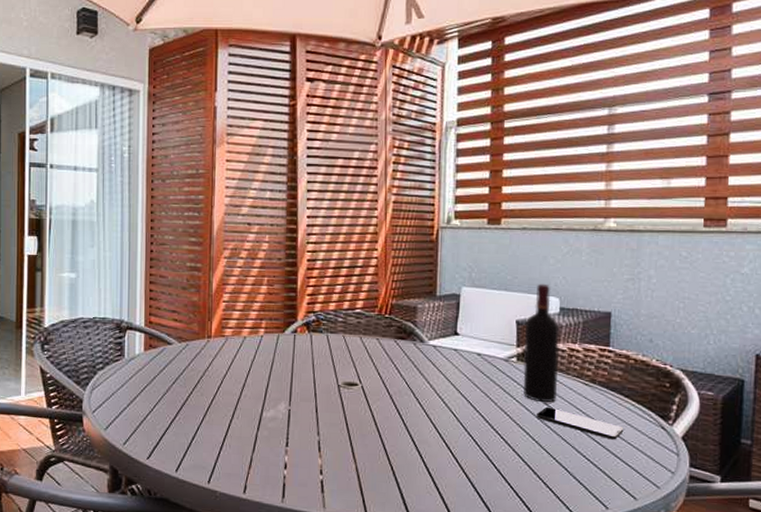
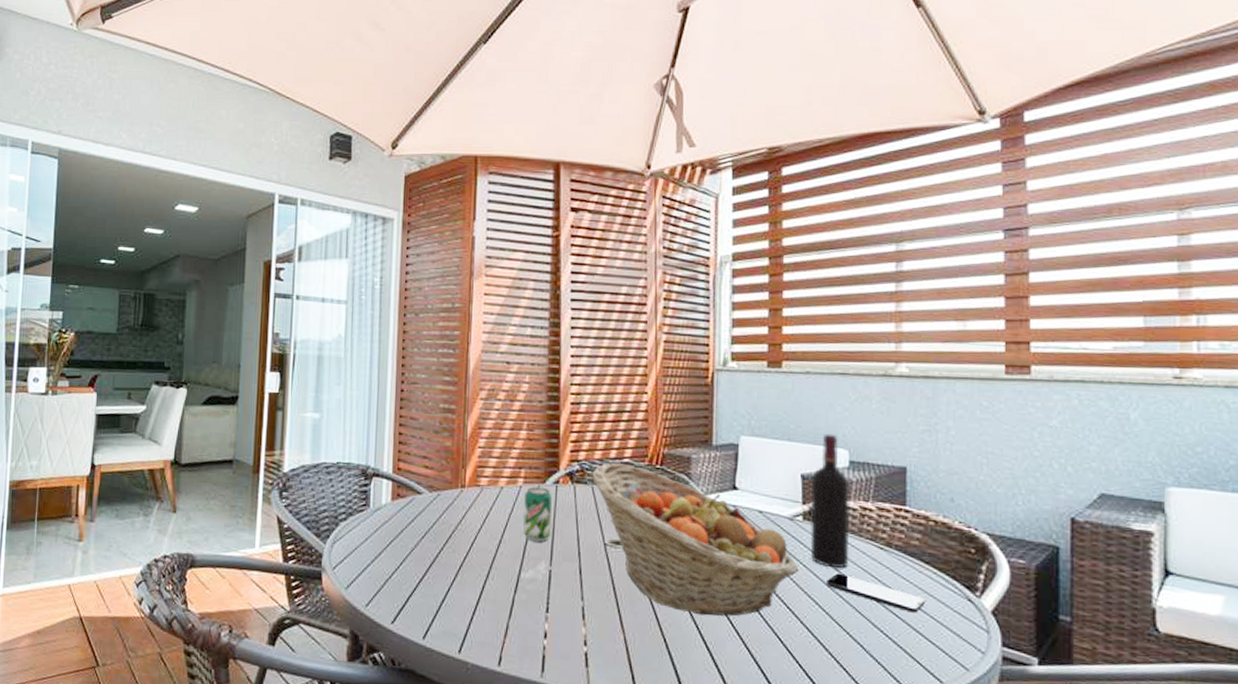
beverage can: none [265,336,291,385] -> present [523,487,553,542]
fruit basket: none [326,314,513,446] -> present [592,463,799,616]

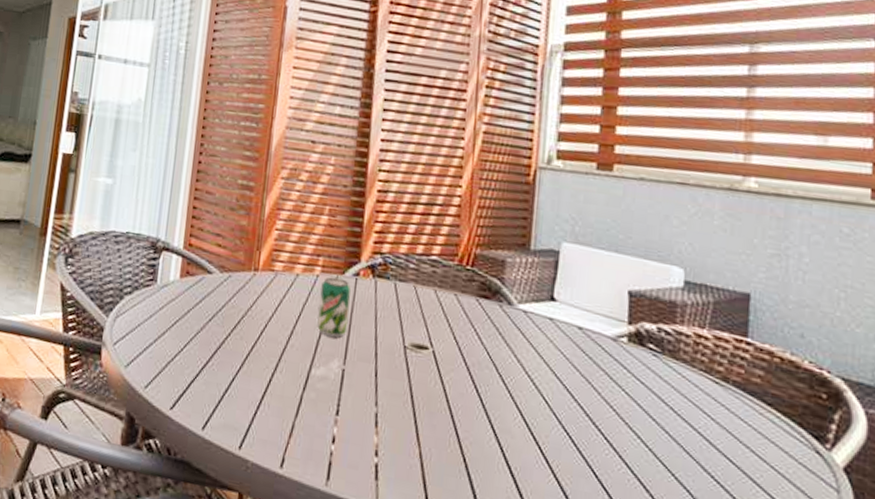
fruit basket: present [592,463,799,616] -> none [395,258,621,442]
wine bottle: present [810,433,850,568] -> none [634,248,684,401]
smartphone: present [827,573,926,613] -> none [651,405,766,461]

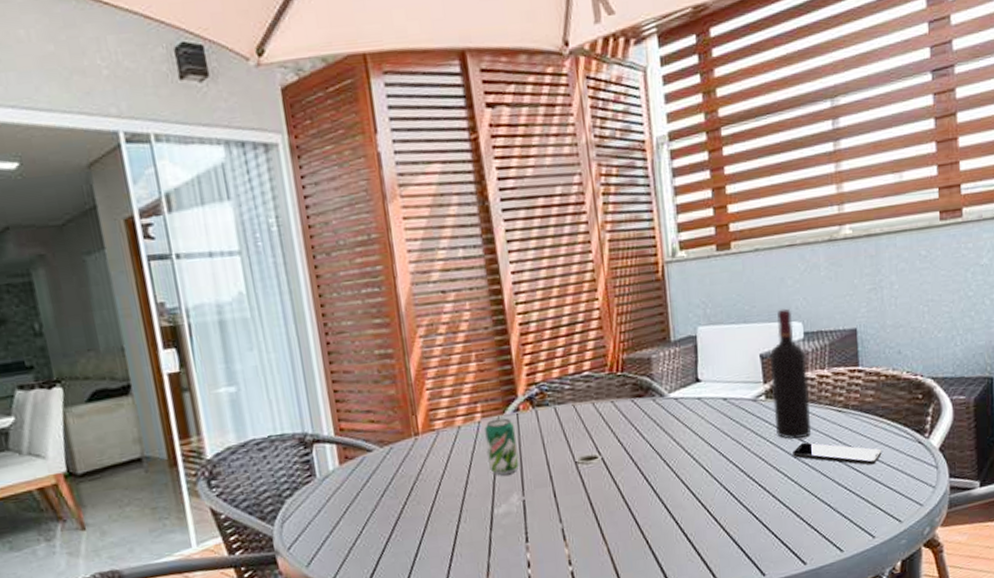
wine bottle: none [634,248,684,401] -> present [770,308,812,439]
smartphone: none [651,405,766,461] -> present [793,442,882,465]

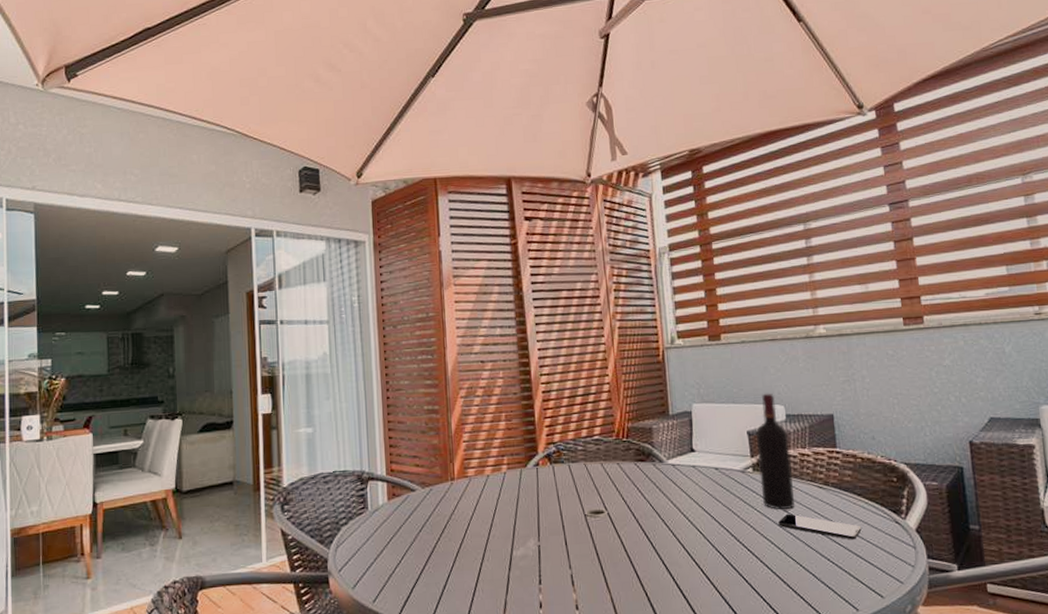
beverage can: present [485,418,520,476] -> none [509,471,537,522]

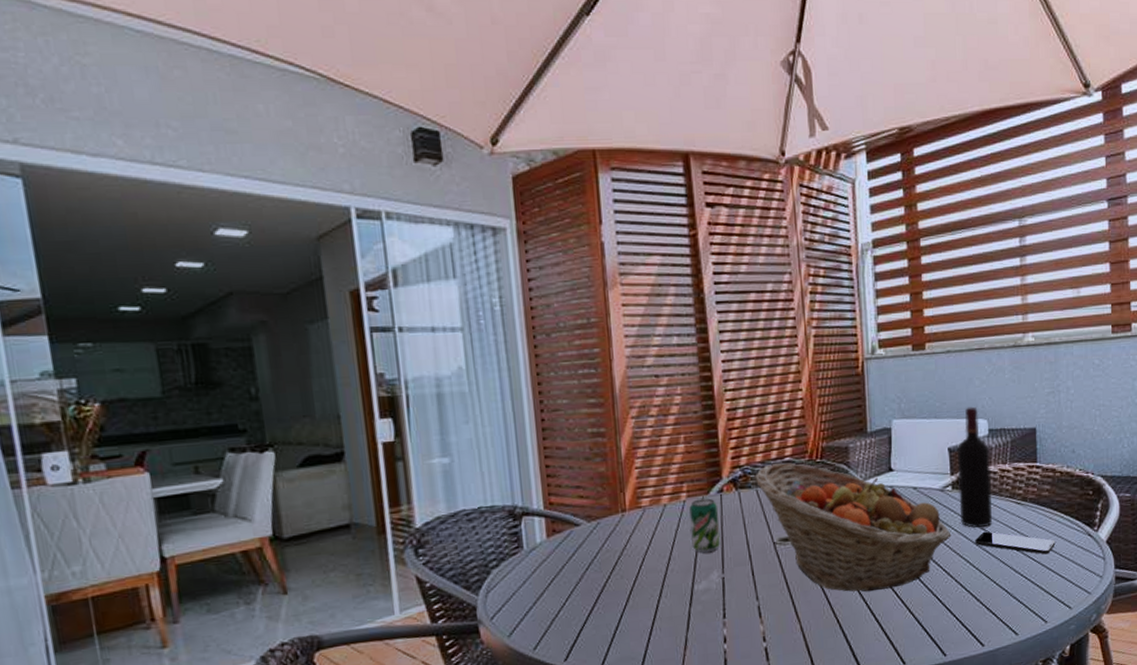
beverage can: none [509,471,537,522] -> present [689,498,721,554]
fruit basket: none [567,441,755,568] -> present [754,463,952,592]

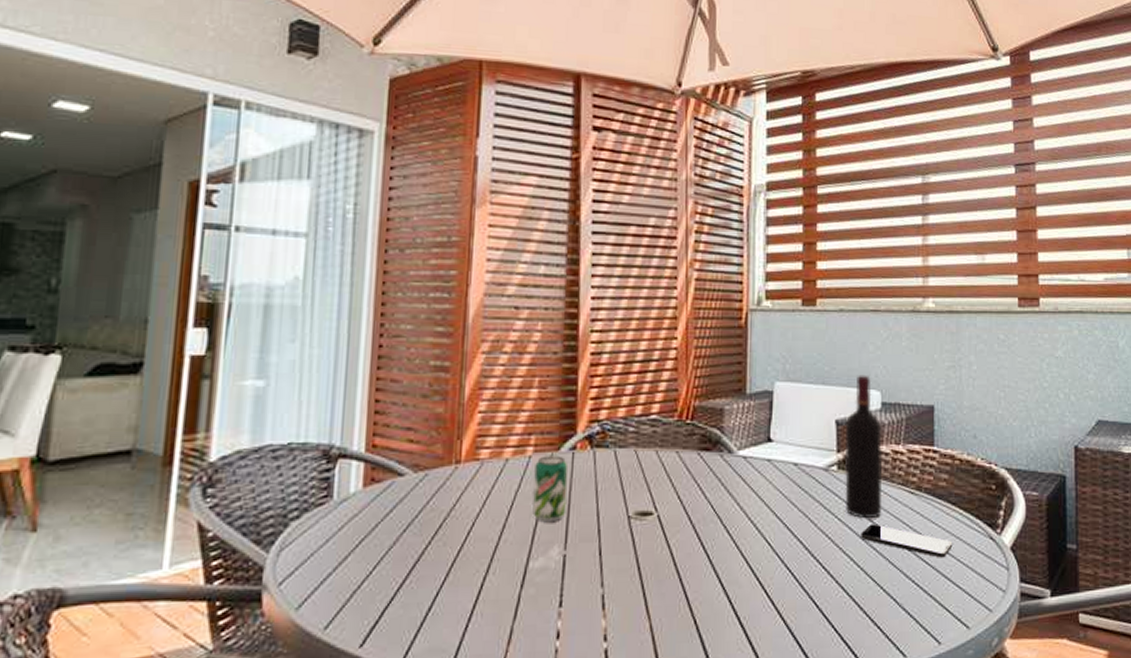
fruit basket: present [754,463,952,592] -> none [614,421,834,588]

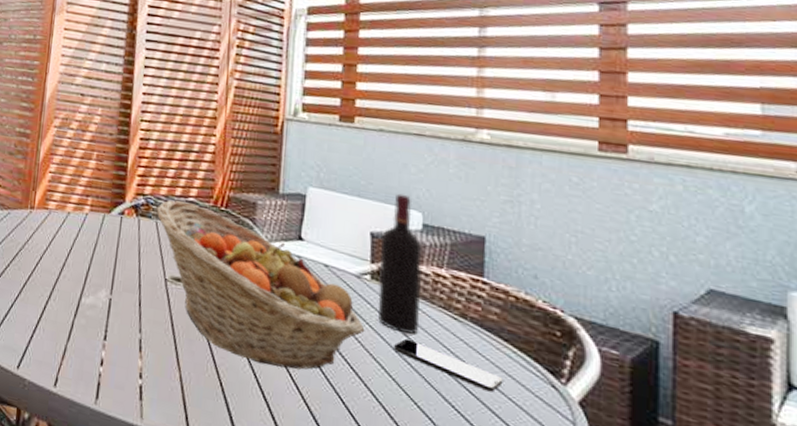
beverage can: present [532,456,568,523] -> none [86,215,117,270]
fruit basket: none [614,421,834,588] -> present [156,200,365,370]

